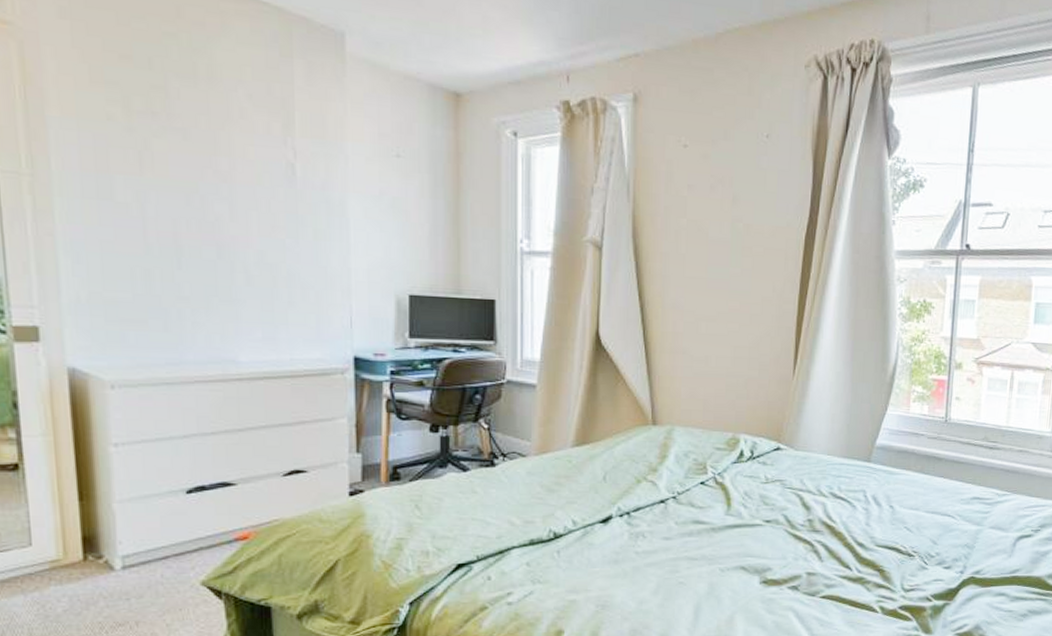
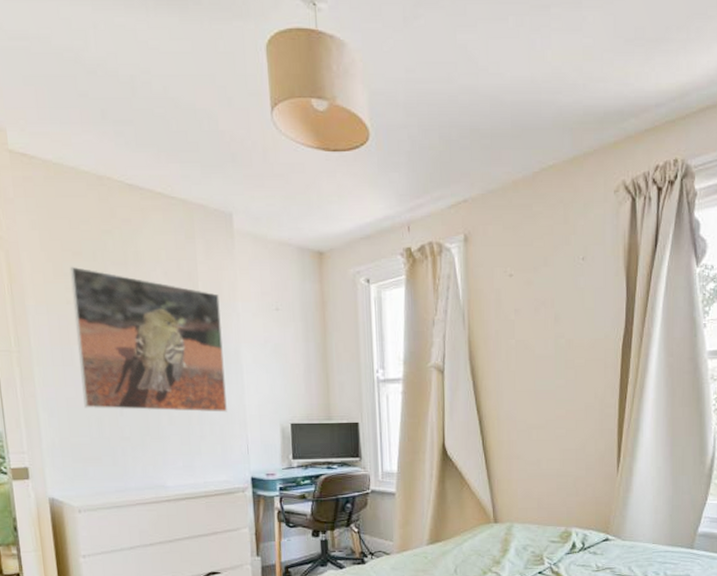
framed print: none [113,72,326,275] -> present [70,266,227,413]

